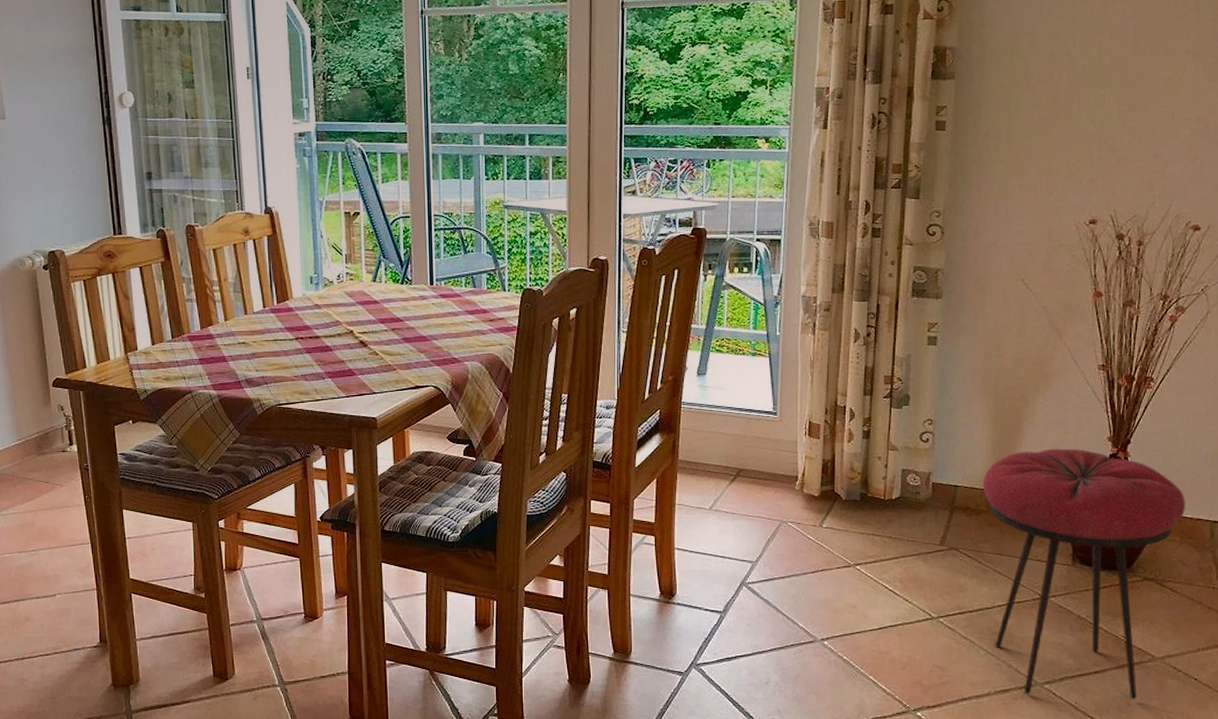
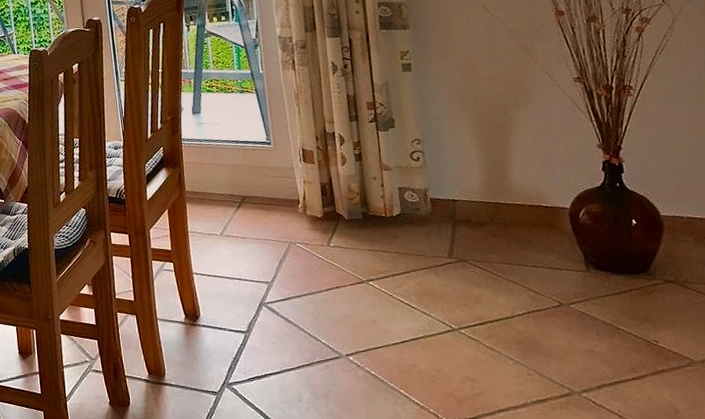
stool: present [982,448,1185,700] -> none [479,158,694,406]

